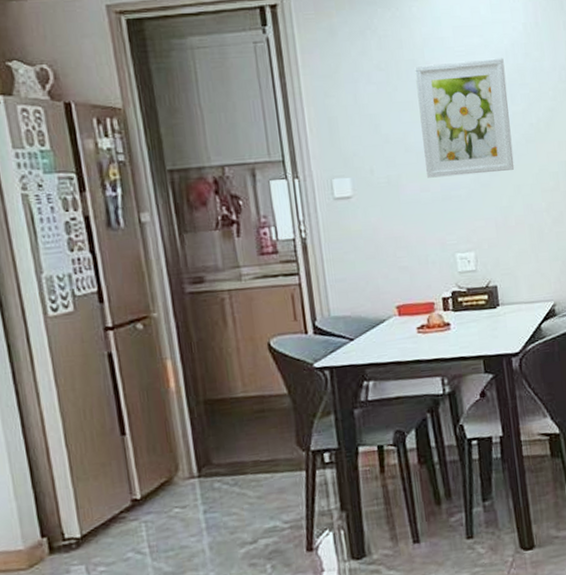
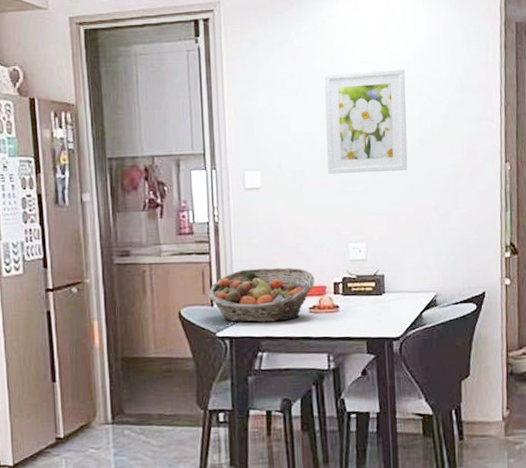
fruit basket: none [300,284,421,350] -> present [208,267,315,323]

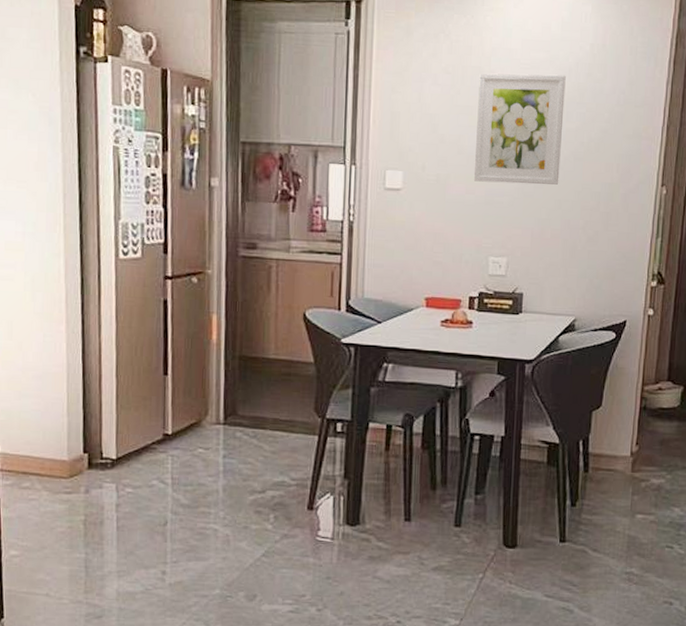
fruit basket: present [208,267,315,323] -> none [336,274,450,333]

